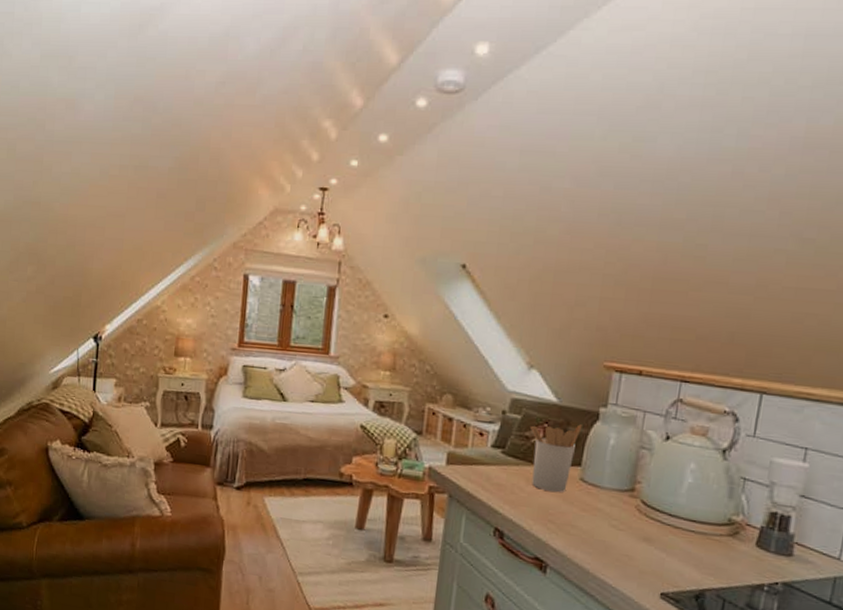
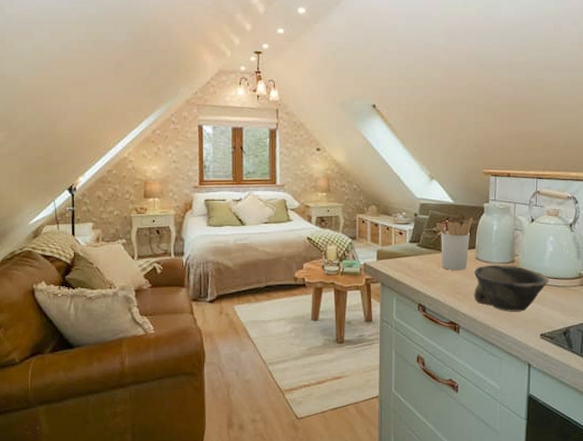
bowl: none [571,490,683,559] -> present [473,264,550,312]

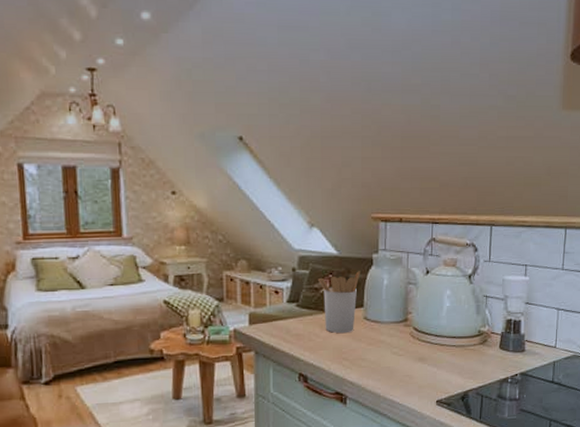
bowl: present [473,264,550,312] -> none [362,324,446,378]

